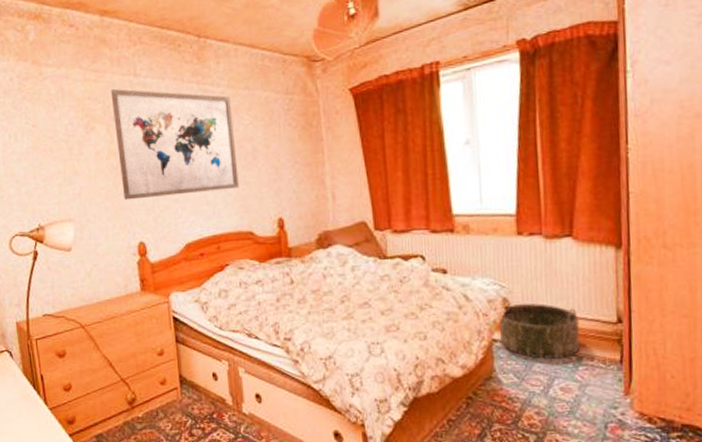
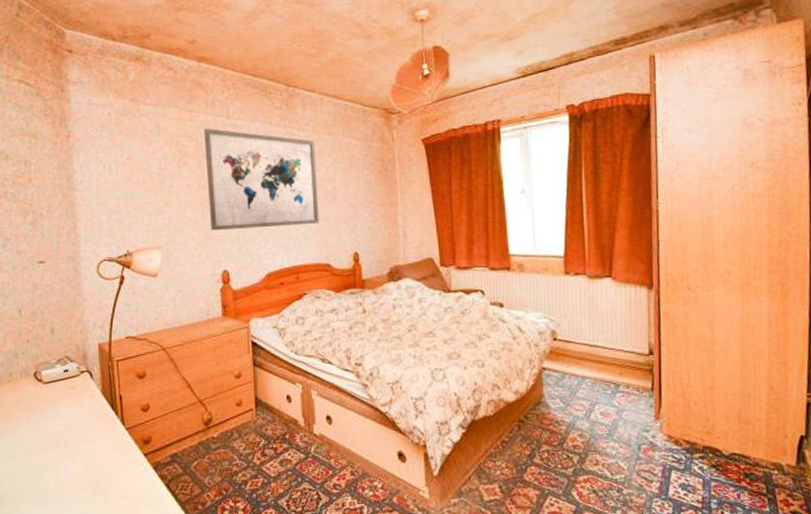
basket: present [499,301,580,359] -> none [548,333,618,386]

